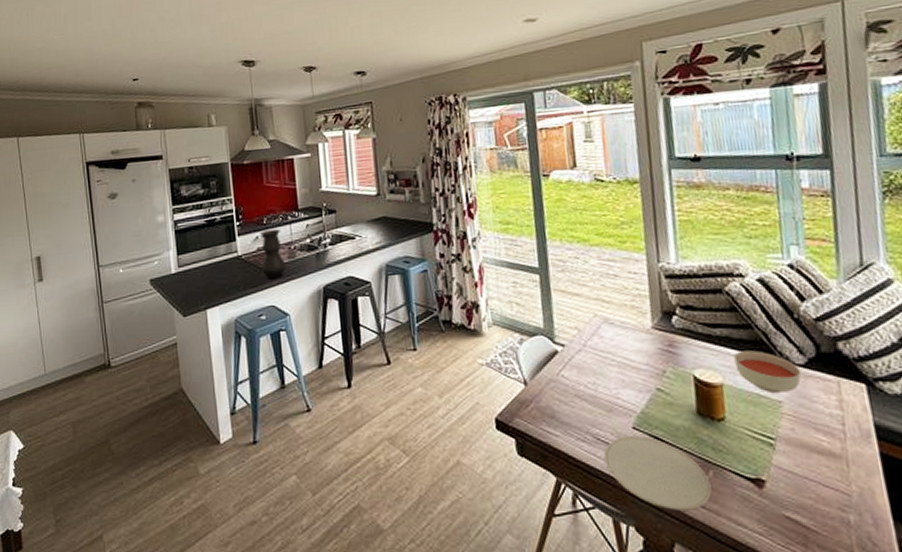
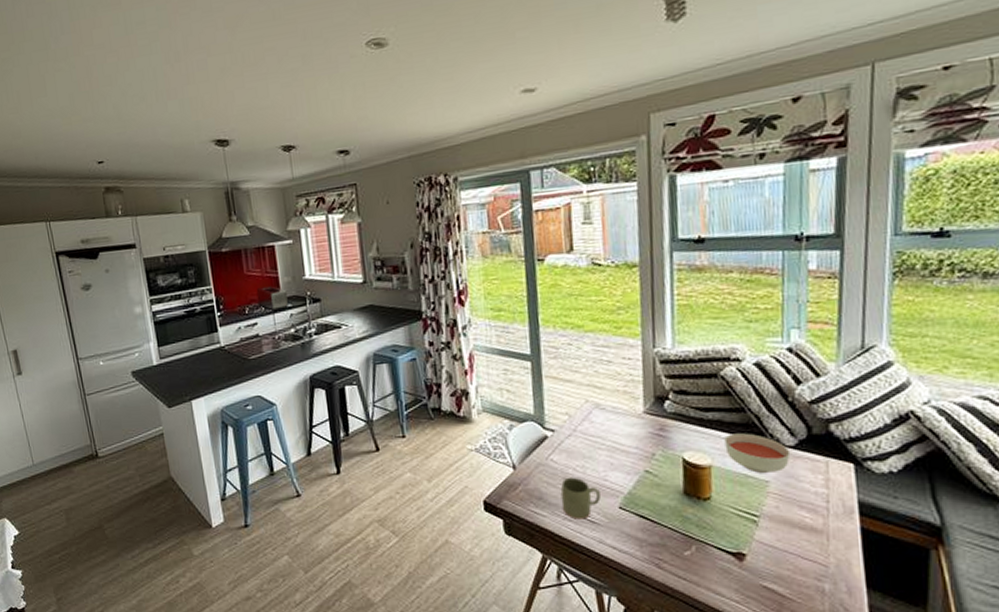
vase: present [259,228,287,279] -> none [242,318,271,370]
toaster: none [274,197,305,221] -> present [256,286,288,311]
mug: none [572,394,613,440] -> present [560,477,601,520]
plate: present [604,436,712,510] -> none [590,515,693,582]

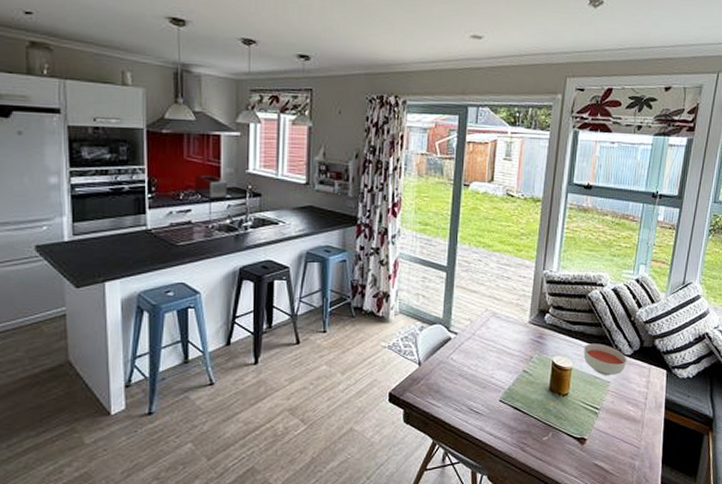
mug: present [560,477,601,520] -> none [454,374,486,410]

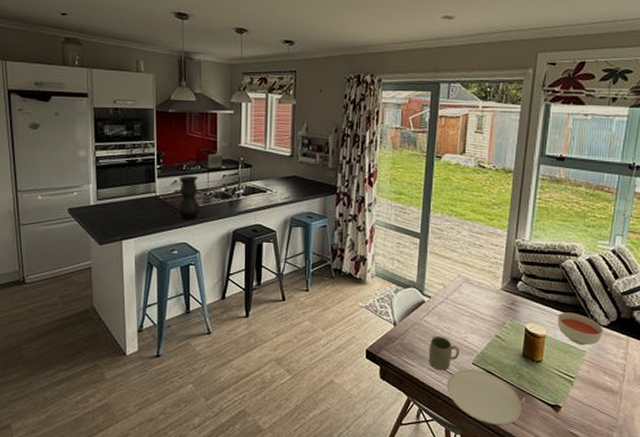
vase: none [174,205,202,257] -> present [178,175,201,220]
mug: none [454,374,486,410] -> present [428,336,459,371]
plate: none [474,407,549,463] -> present [447,369,522,425]

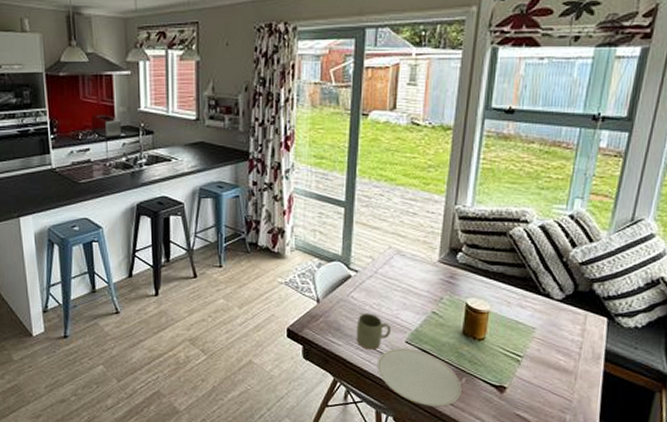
vase: present [178,175,201,220] -> none [74,144,101,193]
bowl: present [557,312,604,345] -> none [503,285,558,321]

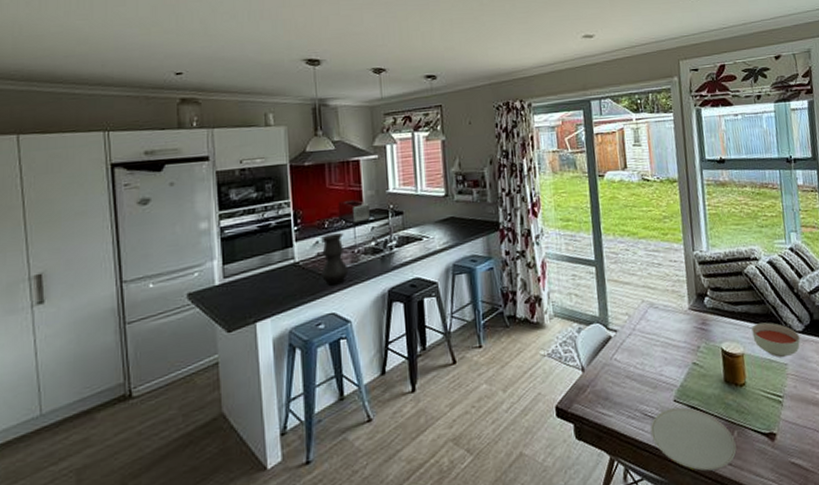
vase: none [74,144,101,193] -> present [320,232,349,286]
mug: present [356,313,391,350] -> none [623,374,658,417]
bowl: none [503,285,558,321] -> present [751,322,801,357]

